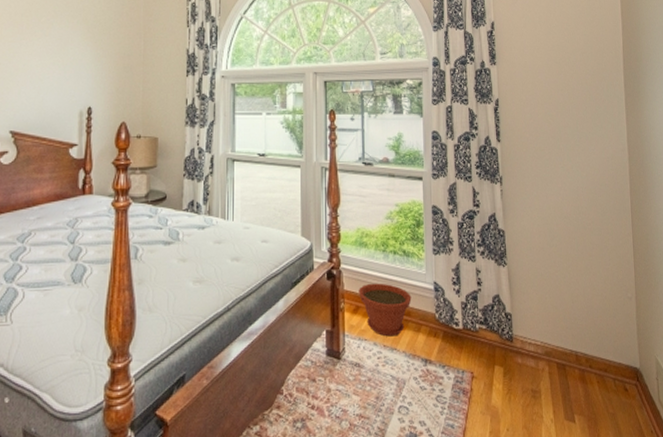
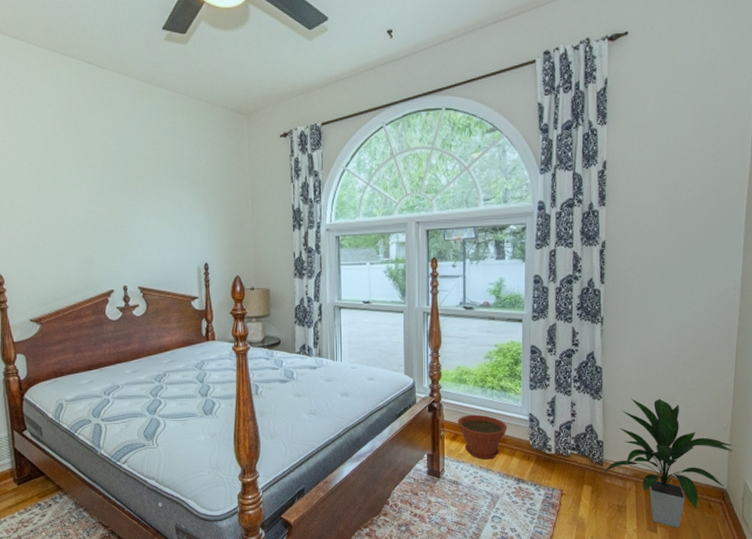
indoor plant: none [513,265,642,416] -> present [602,398,734,528]

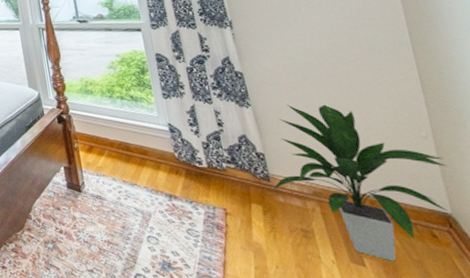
plant pot: present [458,414,507,460] -> none [90,125,147,173]

